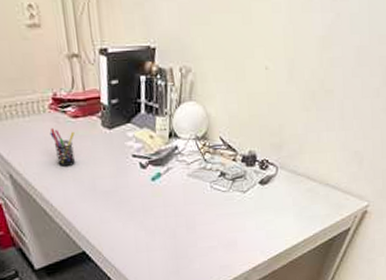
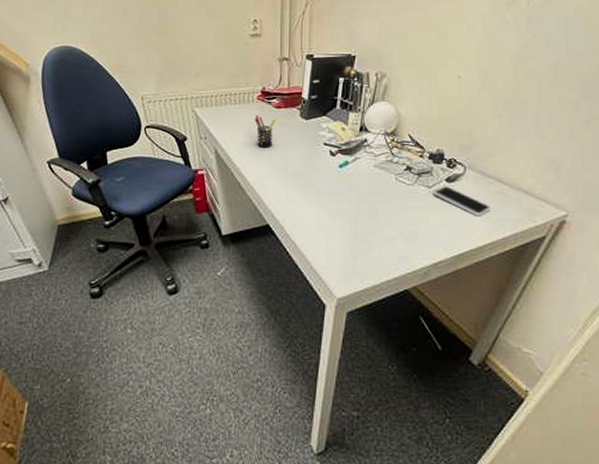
smartphone: none [248,189,302,216] -> present [433,186,491,216]

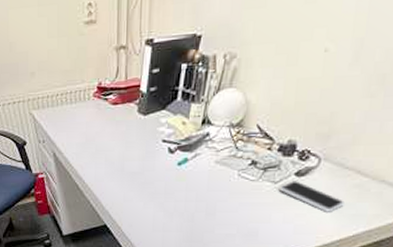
pen holder: present [254,115,275,148] -> none [91,113,112,148]

